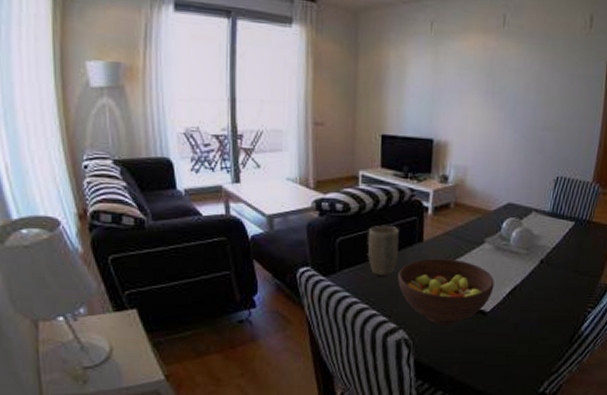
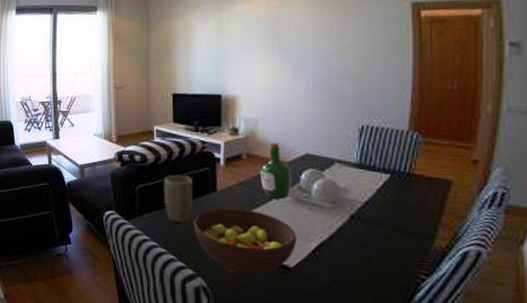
wine bottle: none [466,191,495,248] -> present [261,142,292,199]

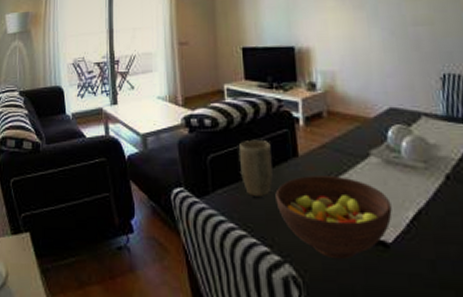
wine bottle: present [261,142,292,199] -> none [344,97,379,161]

